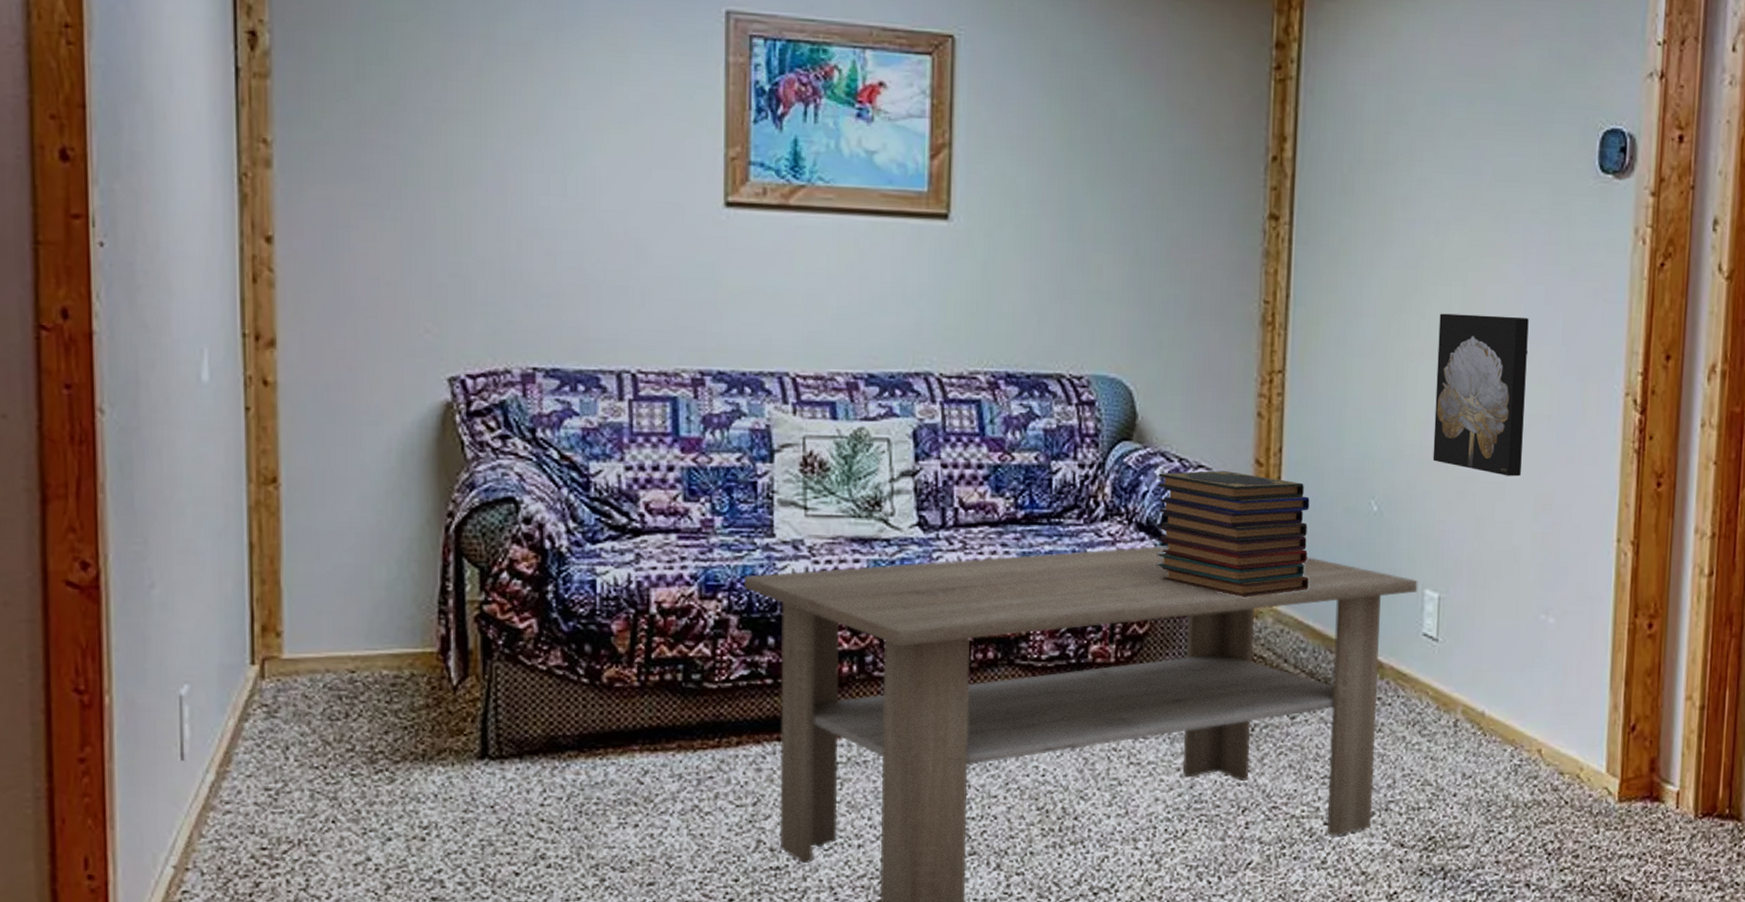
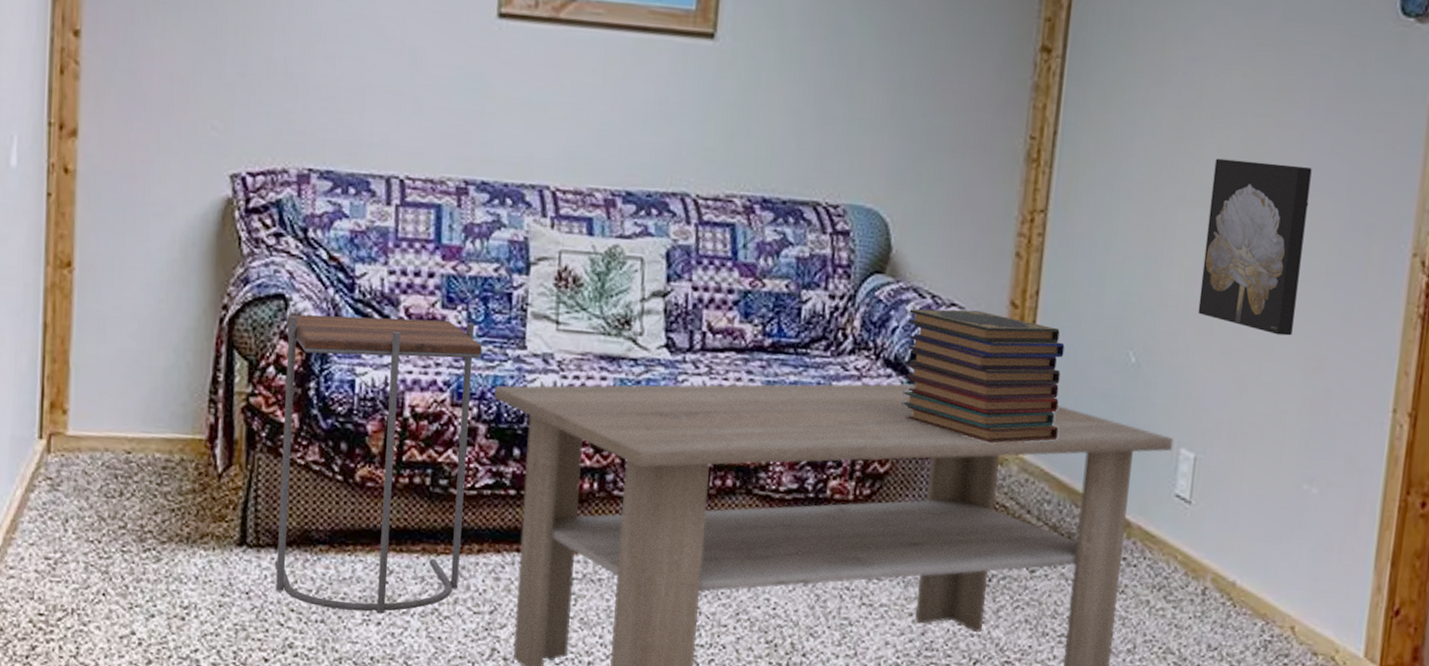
side table: none [519,513,729,816] -> present [274,314,482,614]

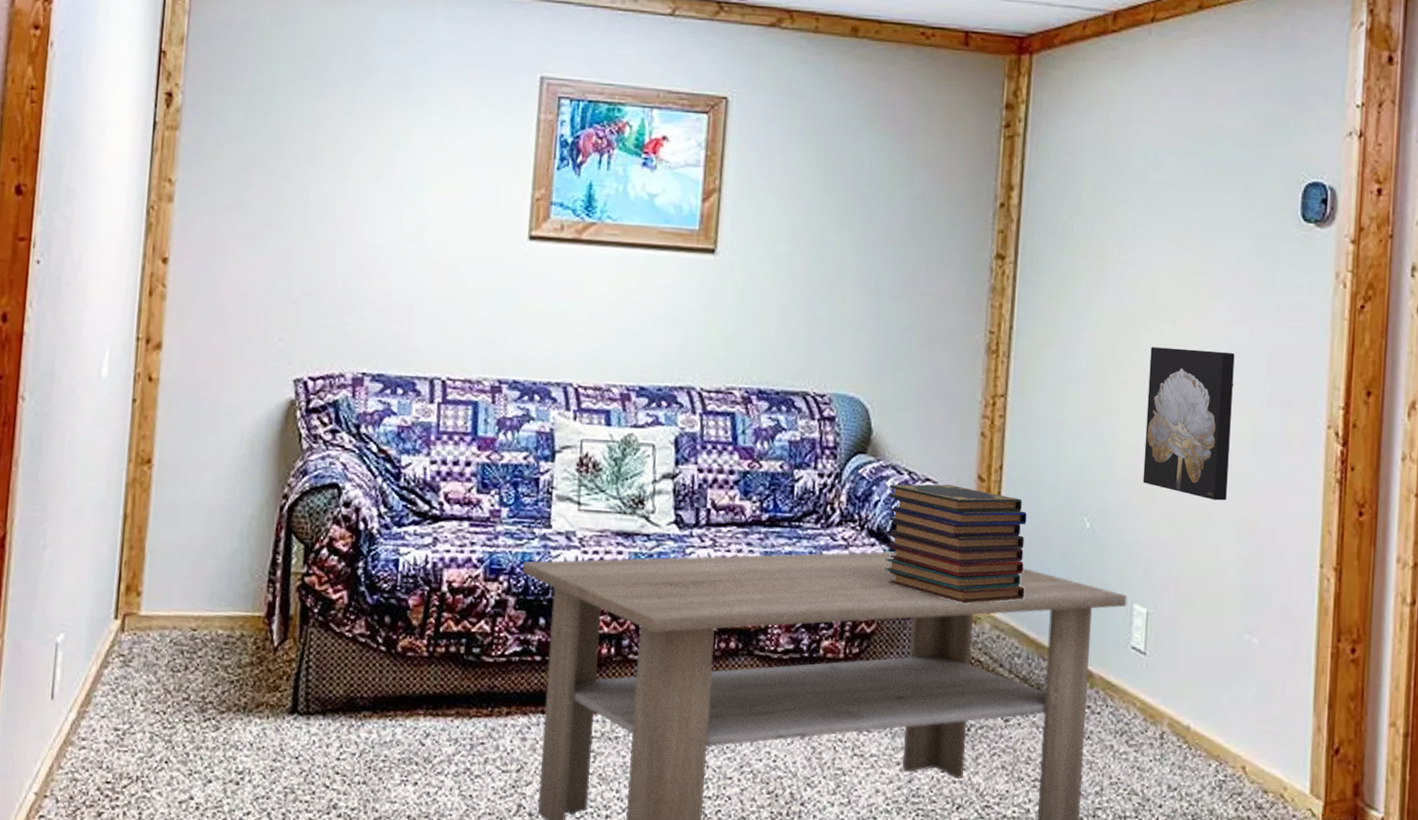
side table: present [274,314,482,614] -> none [322,501,512,775]

